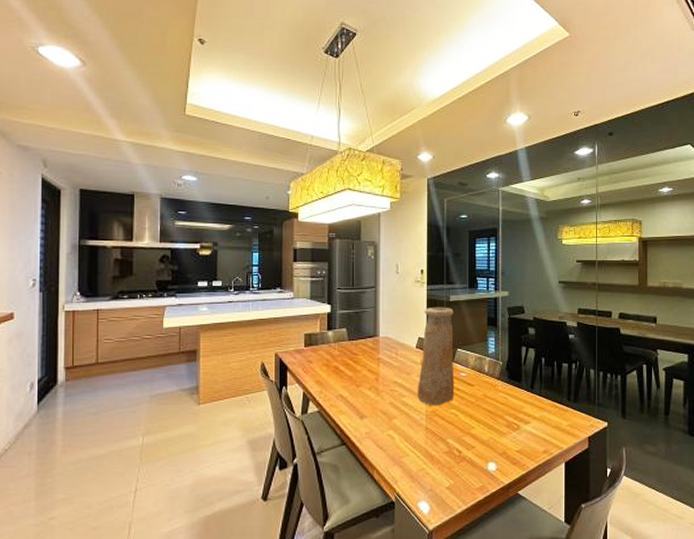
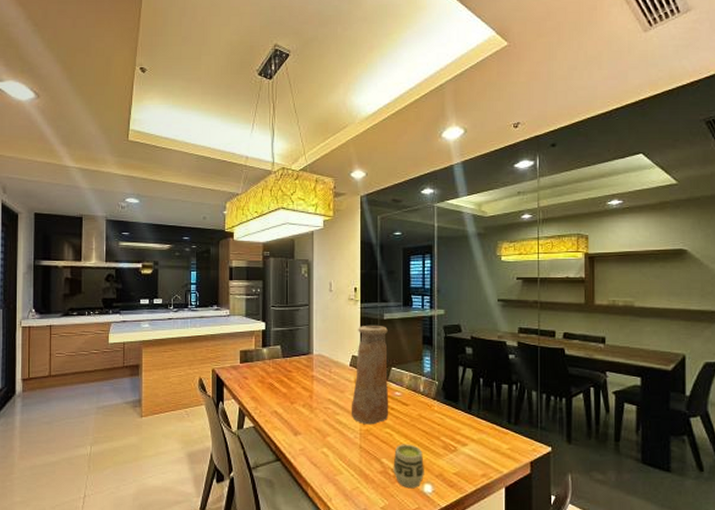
cup: none [458,424,488,468] -> present [393,444,424,489]

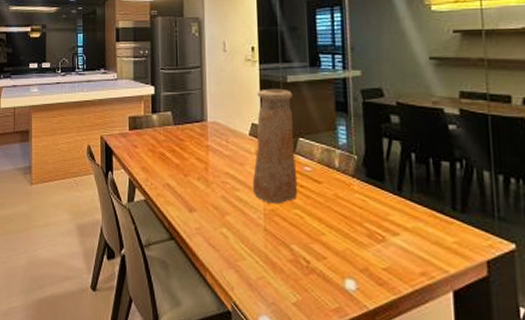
cup: present [393,444,424,489] -> none [305,228,345,284]

